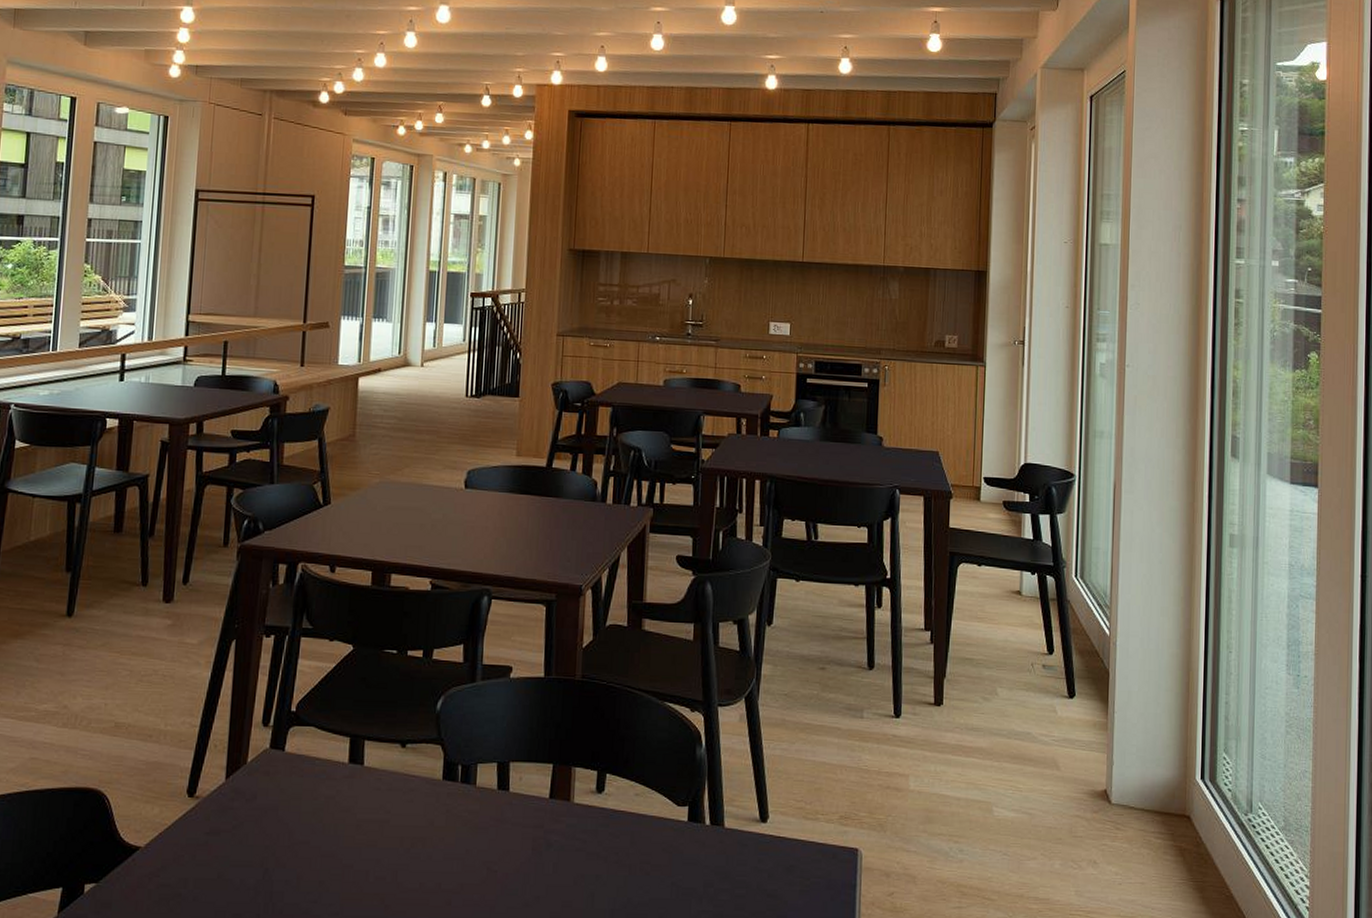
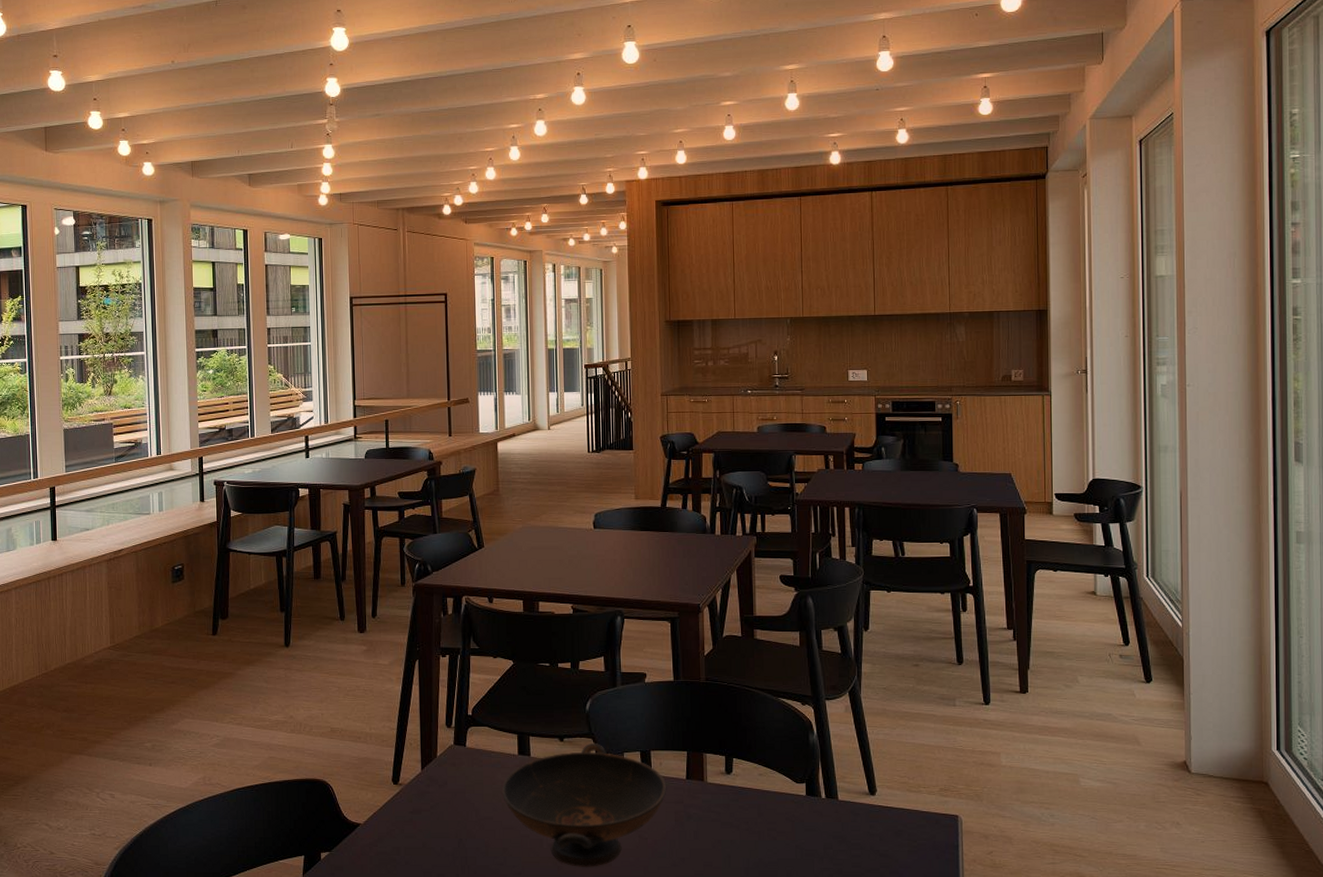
decorative bowl: none [323,751,526,908] -> present [501,743,667,868]

